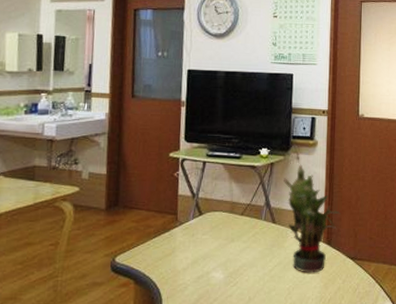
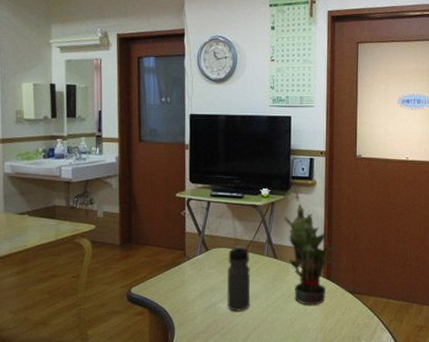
water bottle: none [220,209,247,281] -> present [226,246,251,311]

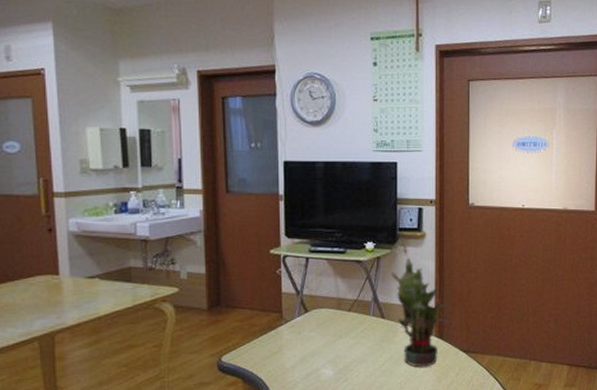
water bottle: present [226,246,251,311] -> none [329,305,356,377]

